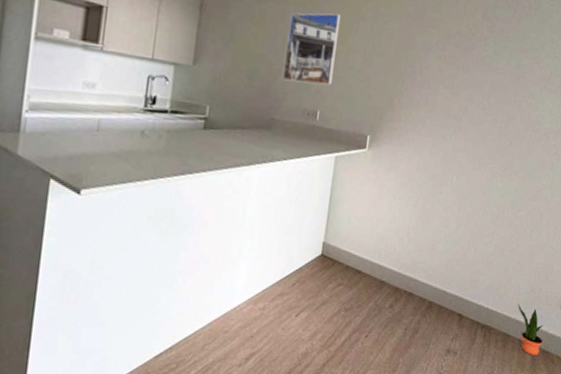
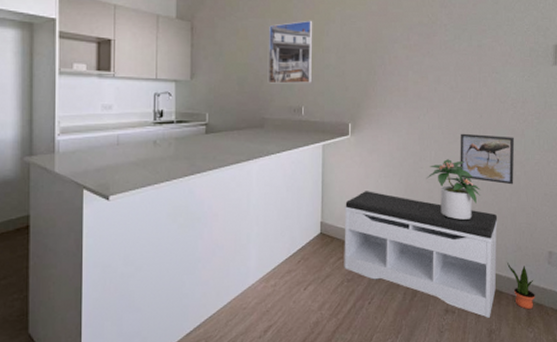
bench: none [343,212,515,362] -> present [344,191,498,318]
potted plant: none [444,186,501,254] -> present [426,159,481,220]
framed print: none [481,160,543,221] -> present [460,133,515,185]

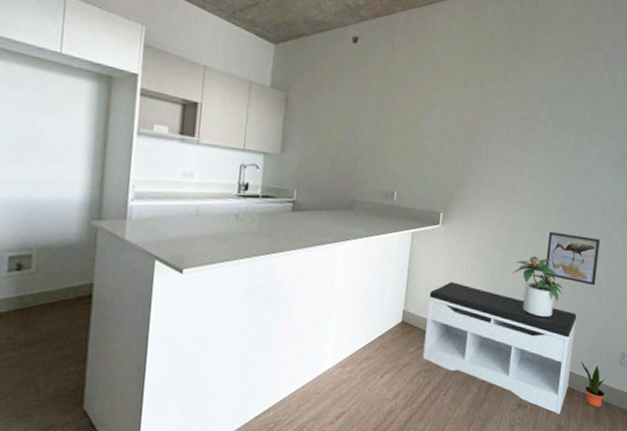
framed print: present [268,20,313,84] -> none [361,102,414,168]

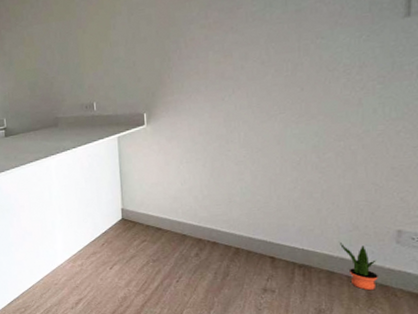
bench: present [422,282,577,414] -> none [144,177,327,298]
potted plant: present [511,256,564,317] -> none [234,139,304,201]
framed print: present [545,231,601,286] -> none [275,107,349,161]

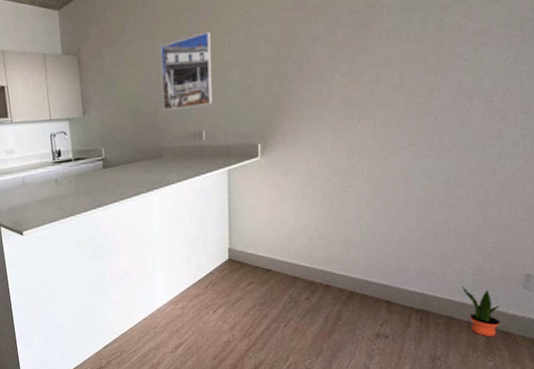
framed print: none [54,16,101,85] -> present [160,31,213,111]

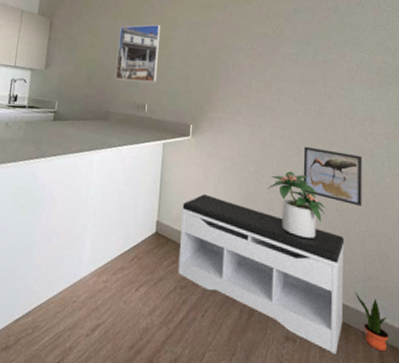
bench: none [254,214,453,344] -> present [178,194,345,354]
potted plant: none [355,174,431,242] -> present [267,171,326,238]
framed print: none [402,140,486,199] -> present [303,146,363,207]

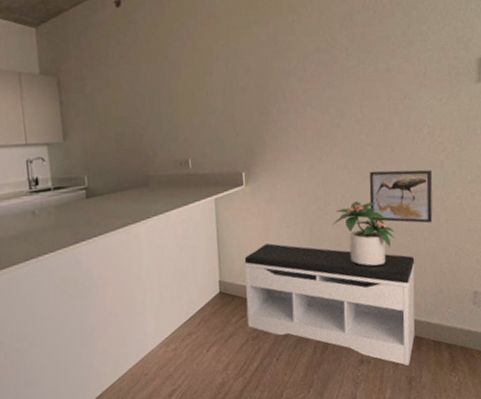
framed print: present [115,24,161,83] -> none [144,59,197,137]
potted plant: present [356,293,389,352] -> none [427,307,459,354]

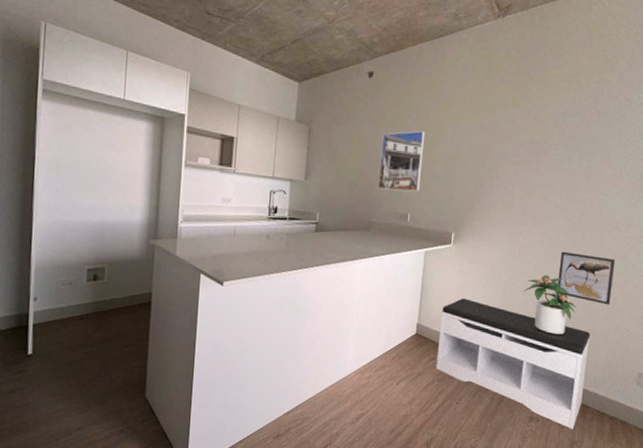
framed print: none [144,59,197,137] -> present [377,130,426,192]

